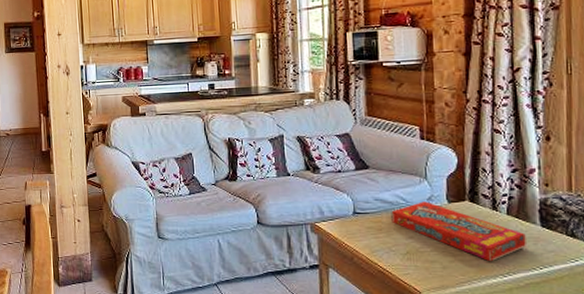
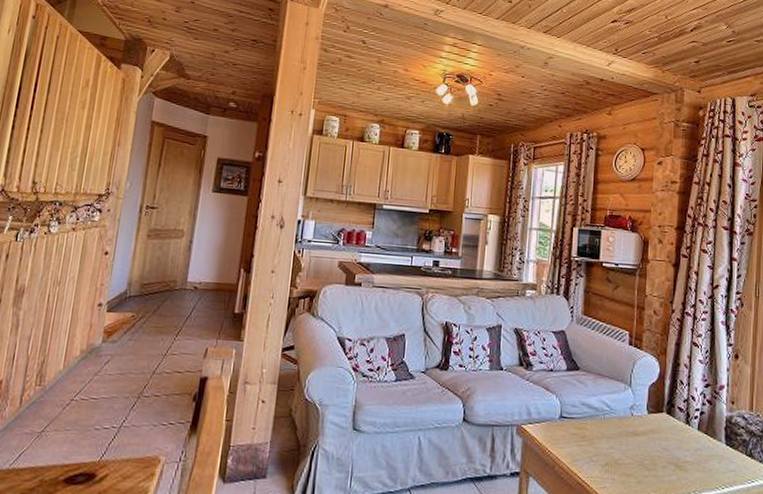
snack box: present [391,201,526,262] -> none [595,410,712,479]

